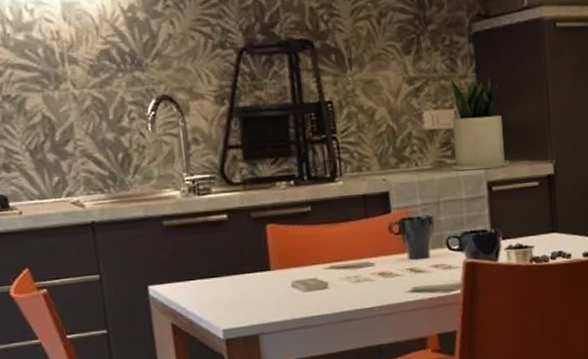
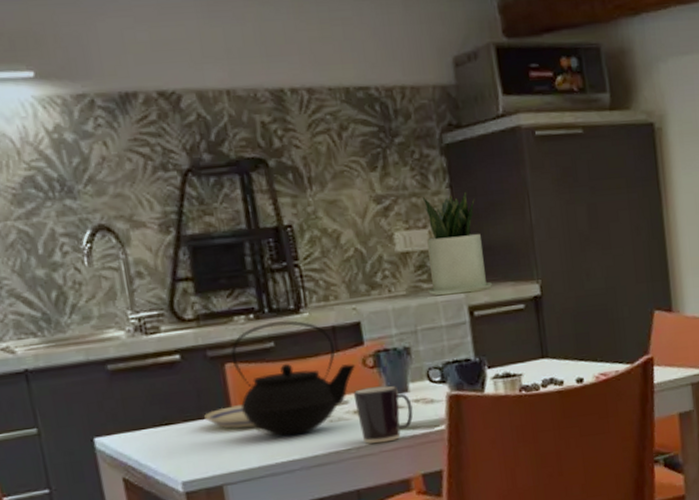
plate: none [245,262,291,284] -> present [203,405,257,429]
teapot: none [272,187,383,293] -> present [230,320,356,437]
mug: none [379,251,432,304] -> present [353,385,413,444]

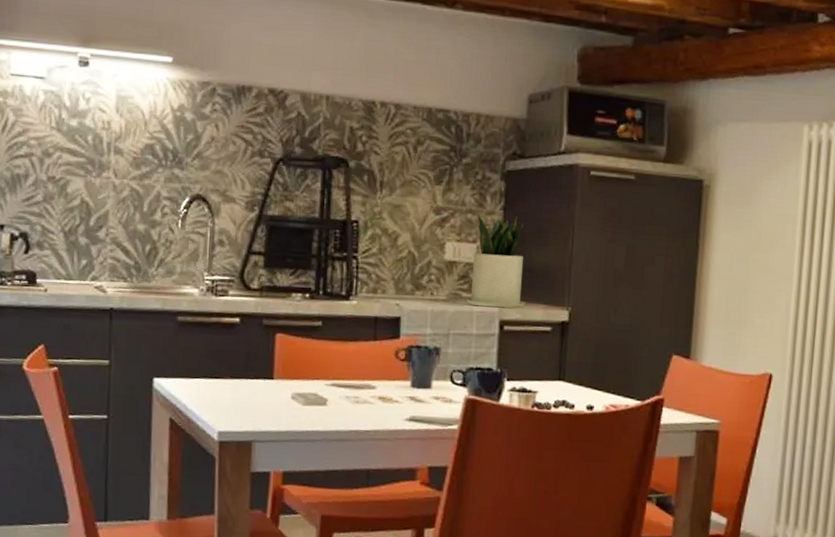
plate: present [203,405,257,429] -> none [248,372,292,394]
teapot: present [230,320,356,437] -> none [281,303,389,409]
mug: present [353,385,413,444] -> none [381,377,432,431]

